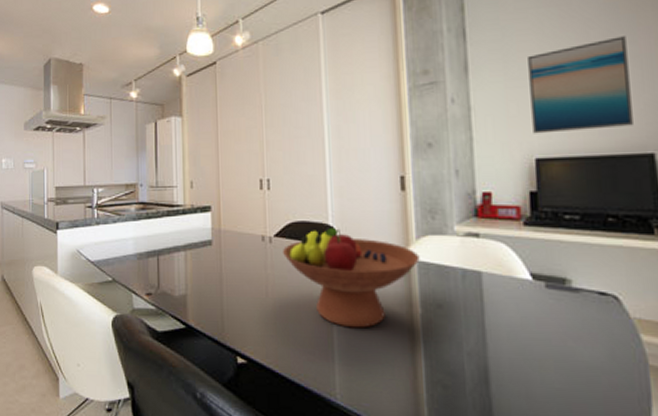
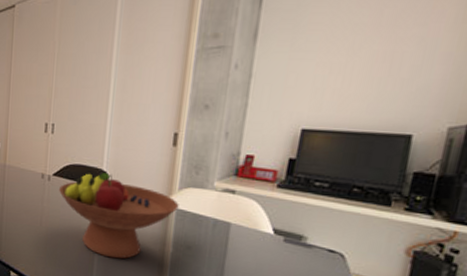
wall art: present [528,36,633,134] -> none [305,18,418,108]

